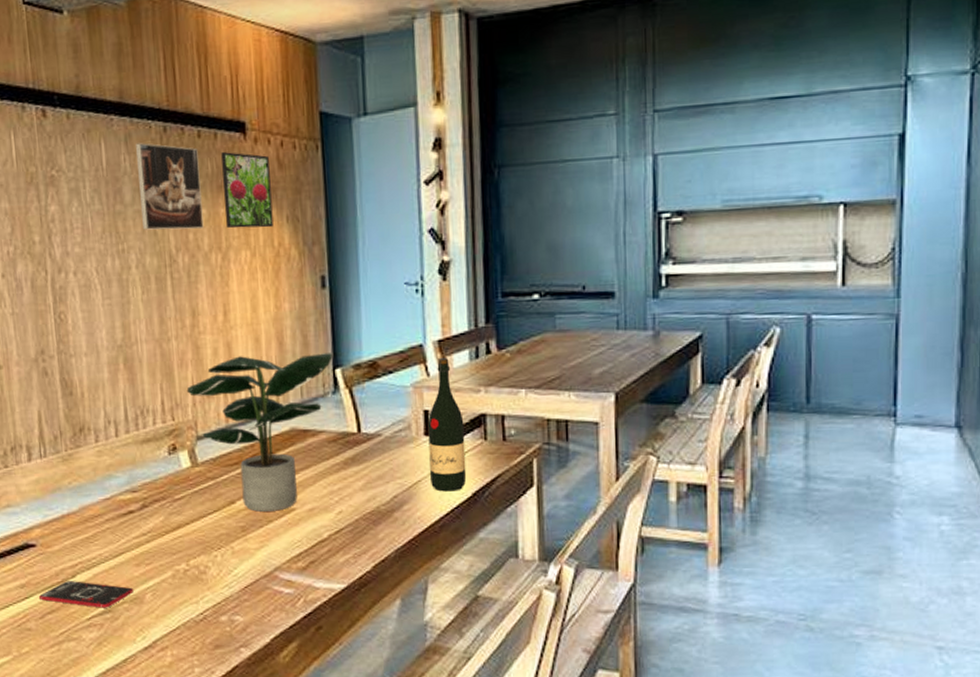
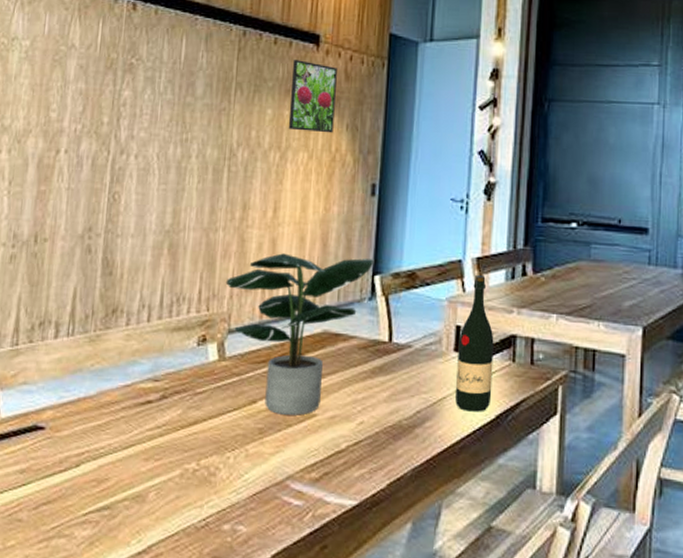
smartphone: present [38,581,134,608] -> none [36,470,138,504]
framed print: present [136,143,204,230] -> none [209,43,272,128]

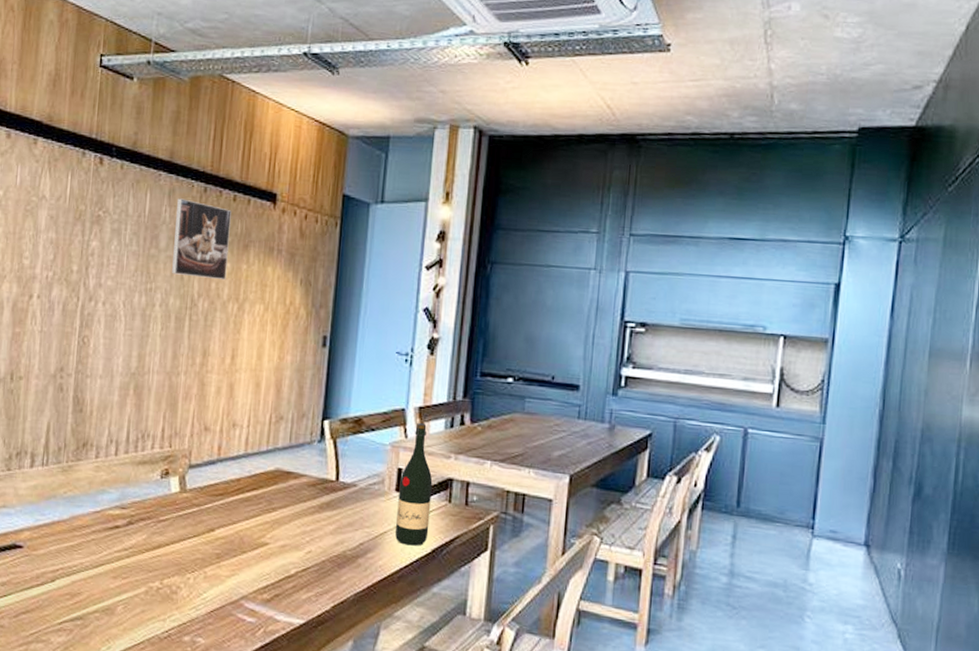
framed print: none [209,43,272,128] -> present [172,198,231,280]
potted plant: present [225,253,373,415] -> none [187,397,323,543]
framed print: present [289,60,337,133] -> none [247,217,293,288]

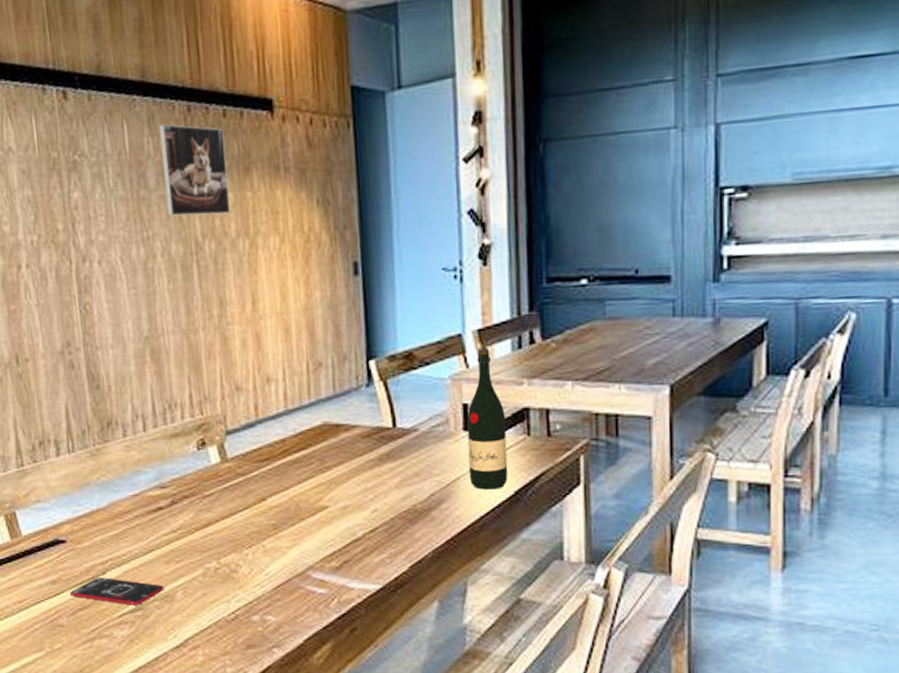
smartphone: none [16,584,107,615] -> present [69,578,164,606]

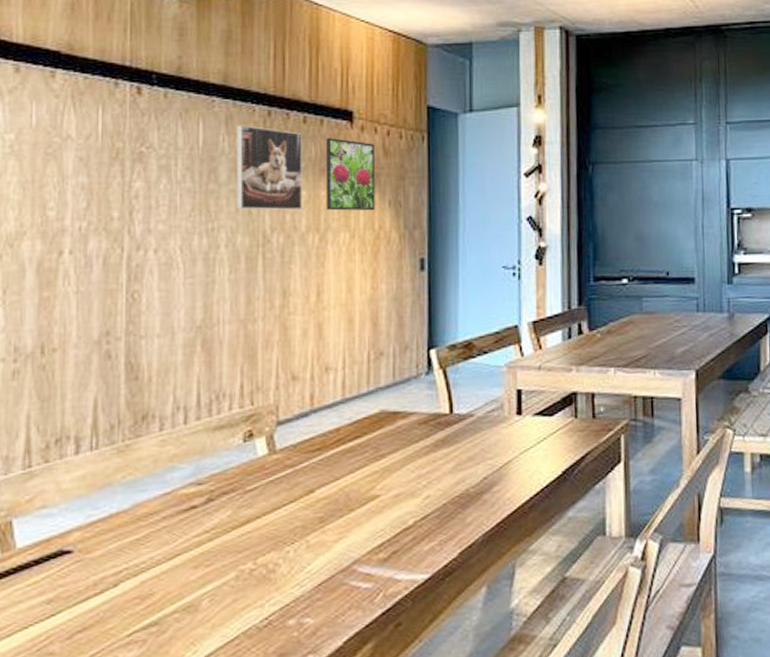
smartphone: present [69,578,164,606] -> none [68,590,188,621]
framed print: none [248,131,303,213] -> present [326,138,375,211]
wine bottle: present [467,347,509,490] -> none [520,337,557,471]

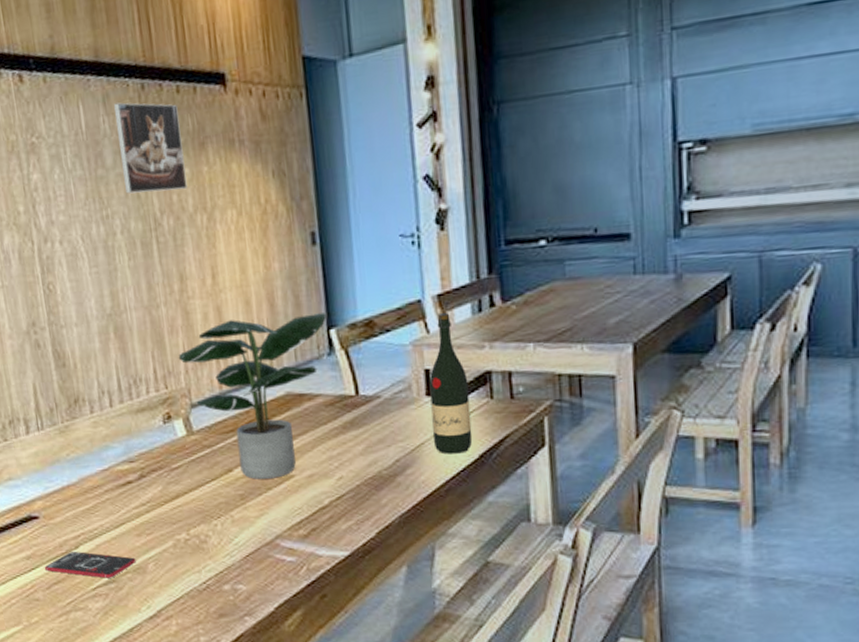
smartphone: none [68,590,188,621] -> present [44,552,136,578]
potted plant: none [270,334,428,500] -> present [178,313,326,479]
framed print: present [326,138,375,211] -> none [201,106,259,187]
wine bottle: none [520,337,557,471] -> present [429,312,473,454]

